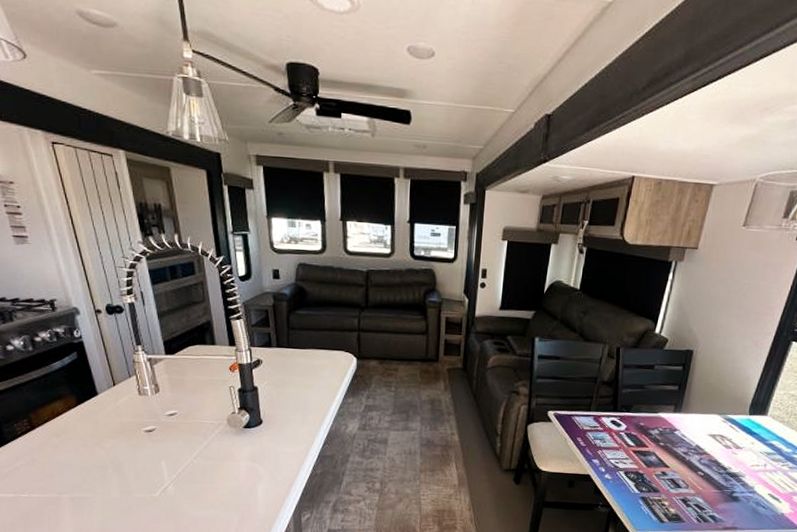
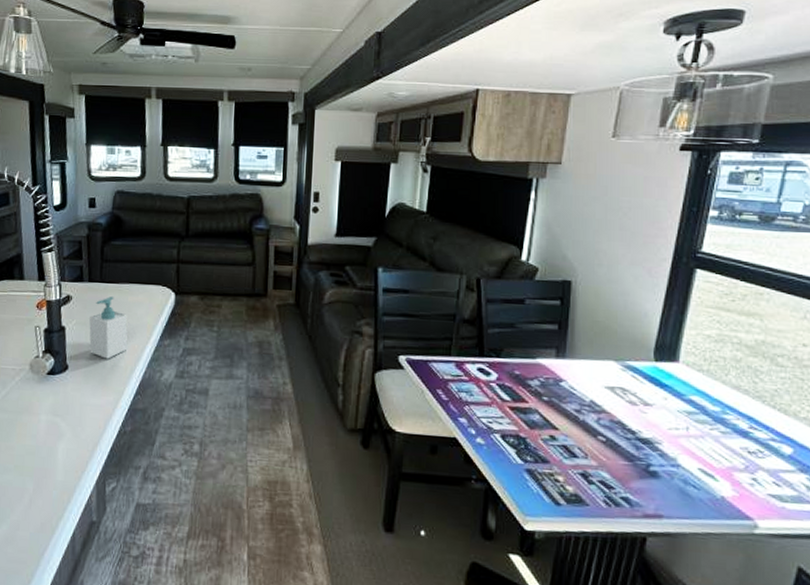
soap bottle: none [279,361,316,415] -> present [89,297,128,359]

